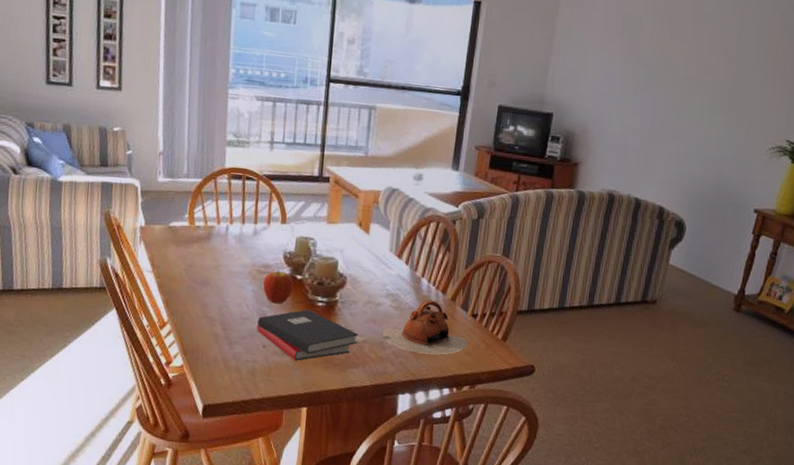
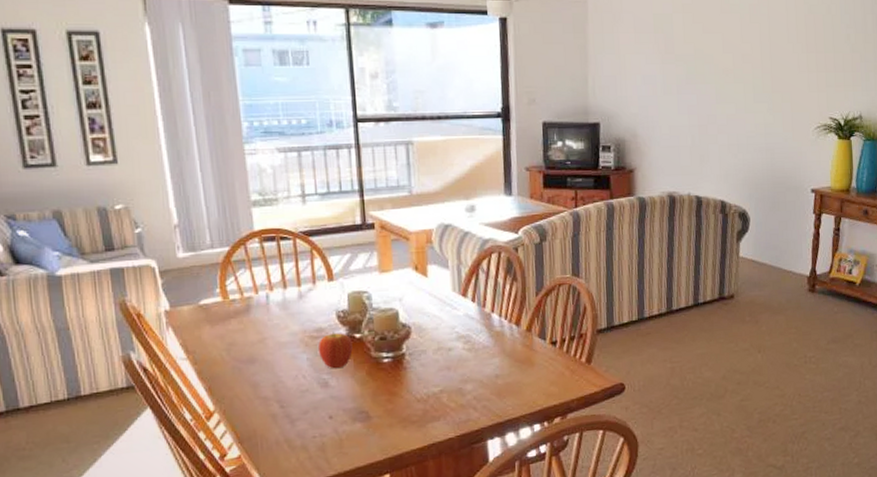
hardback book: present [256,309,358,361] -> none [318,368,434,426]
teapot: present [382,300,467,355] -> none [459,334,551,393]

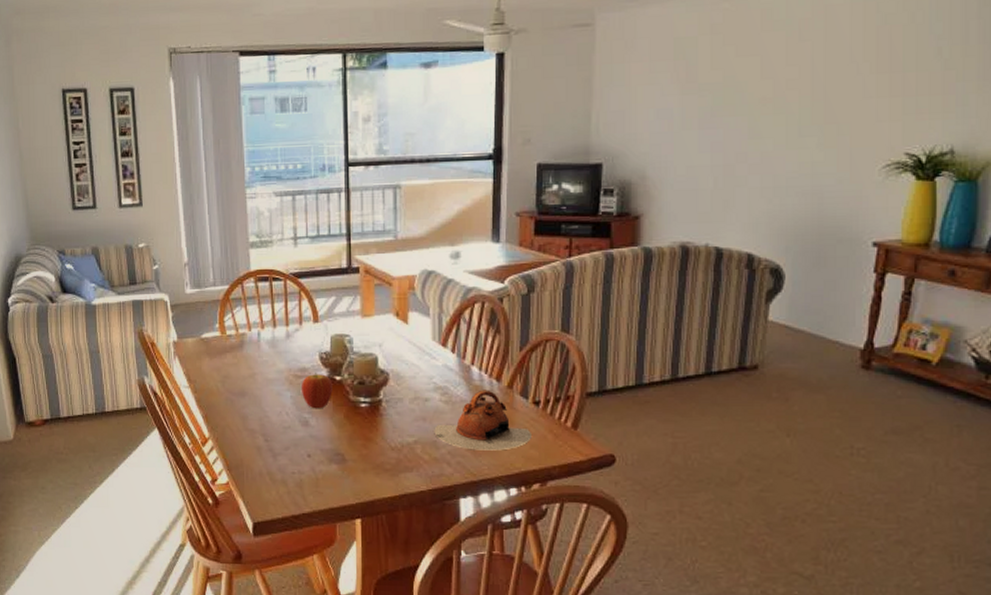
teapot: none [459,334,551,393] -> present [434,390,531,451]

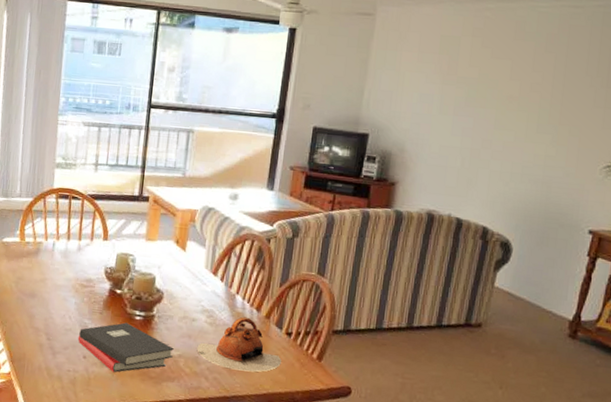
hardback book: none [299,412,408,469] -> present [77,322,174,373]
fruit: present [302,373,333,409] -> none [85,284,113,317]

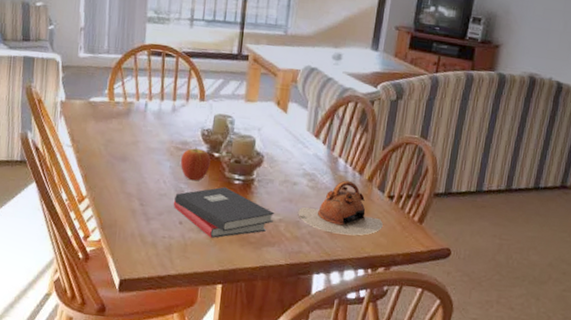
fruit: none [85,284,113,317] -> present [181,147,211,181]

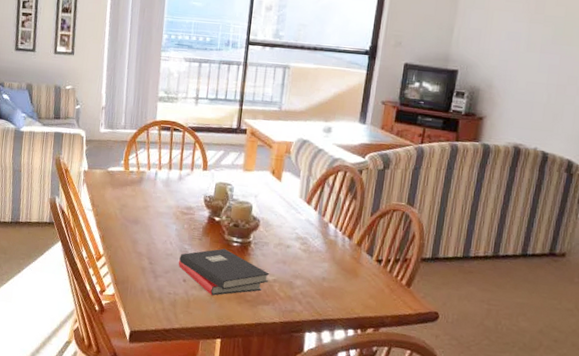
fruit: present [181,147,211,181] -> none [185,212,212,243]
teapot: present [298,180,383,236] -> none [291,244,372,297]

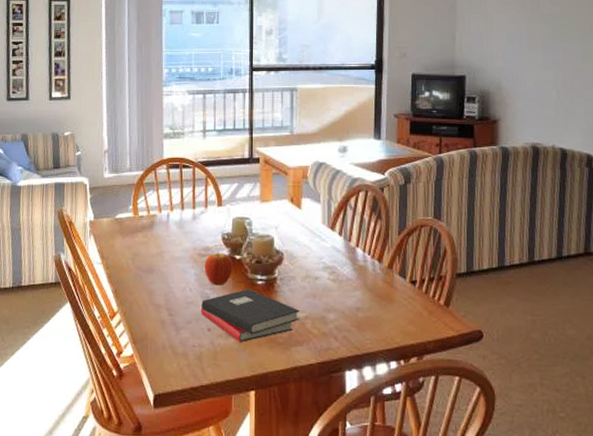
fruit: none [185,212,212,243] -> present [205,252,233,286]

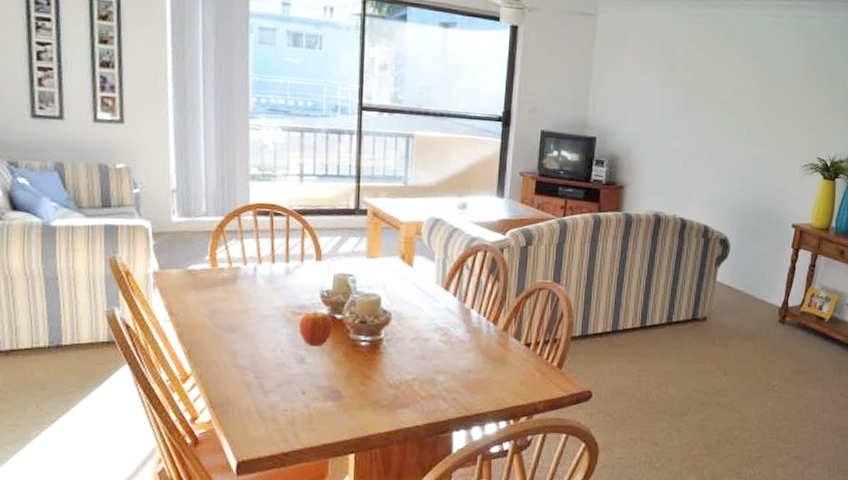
hardback book: present [200,289,299,342] -> none [293,350,406,405]

